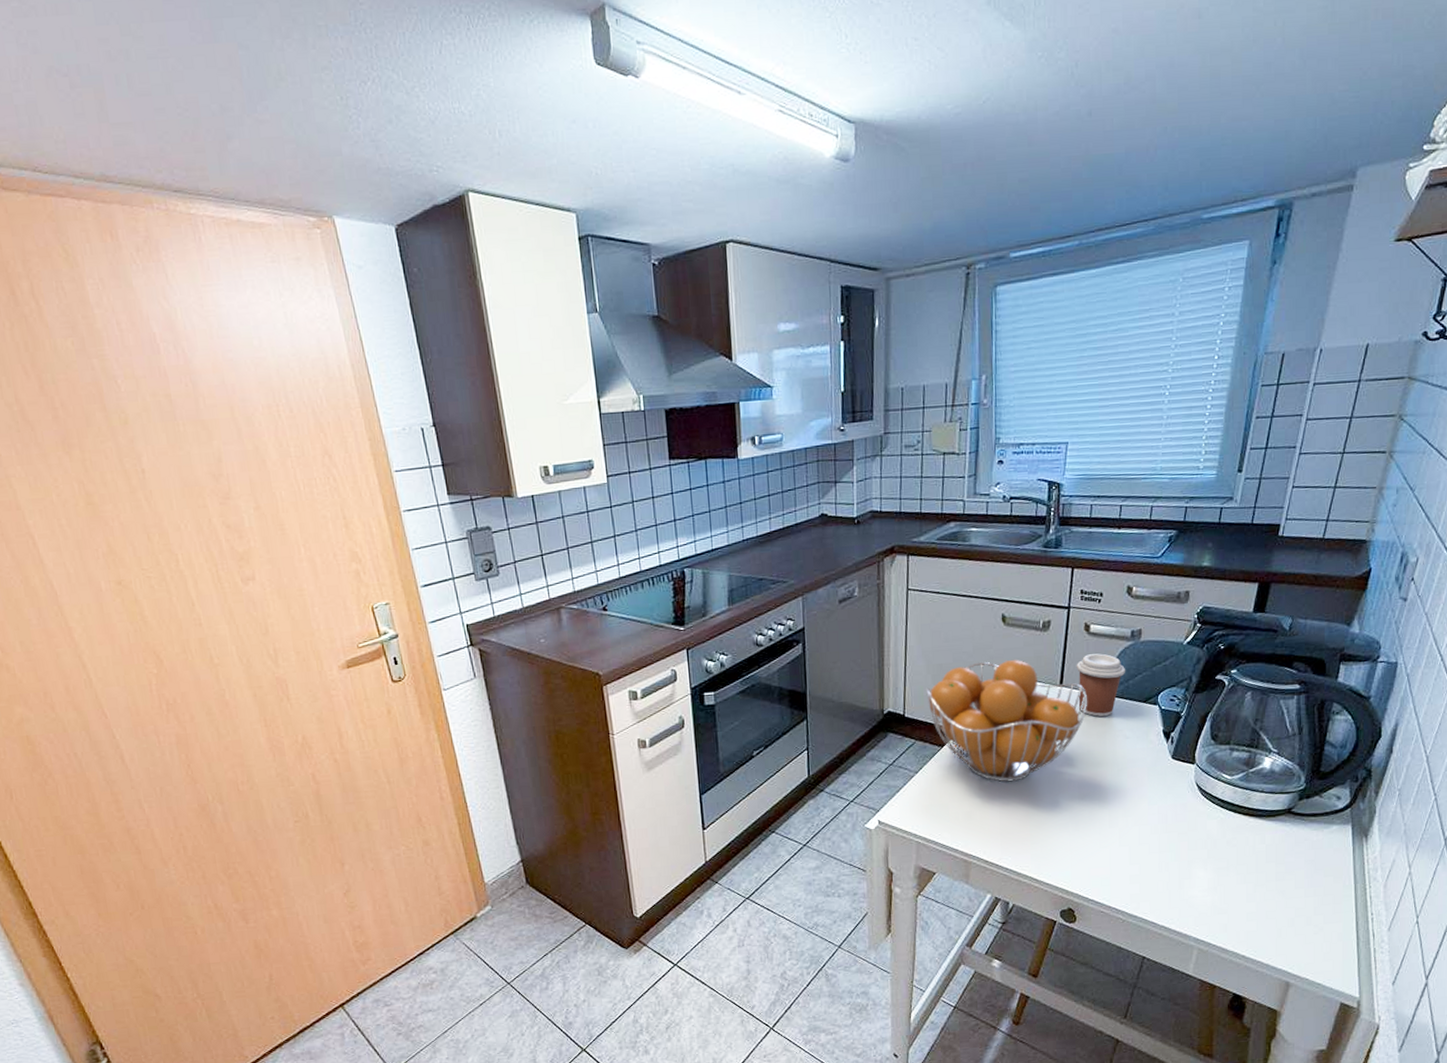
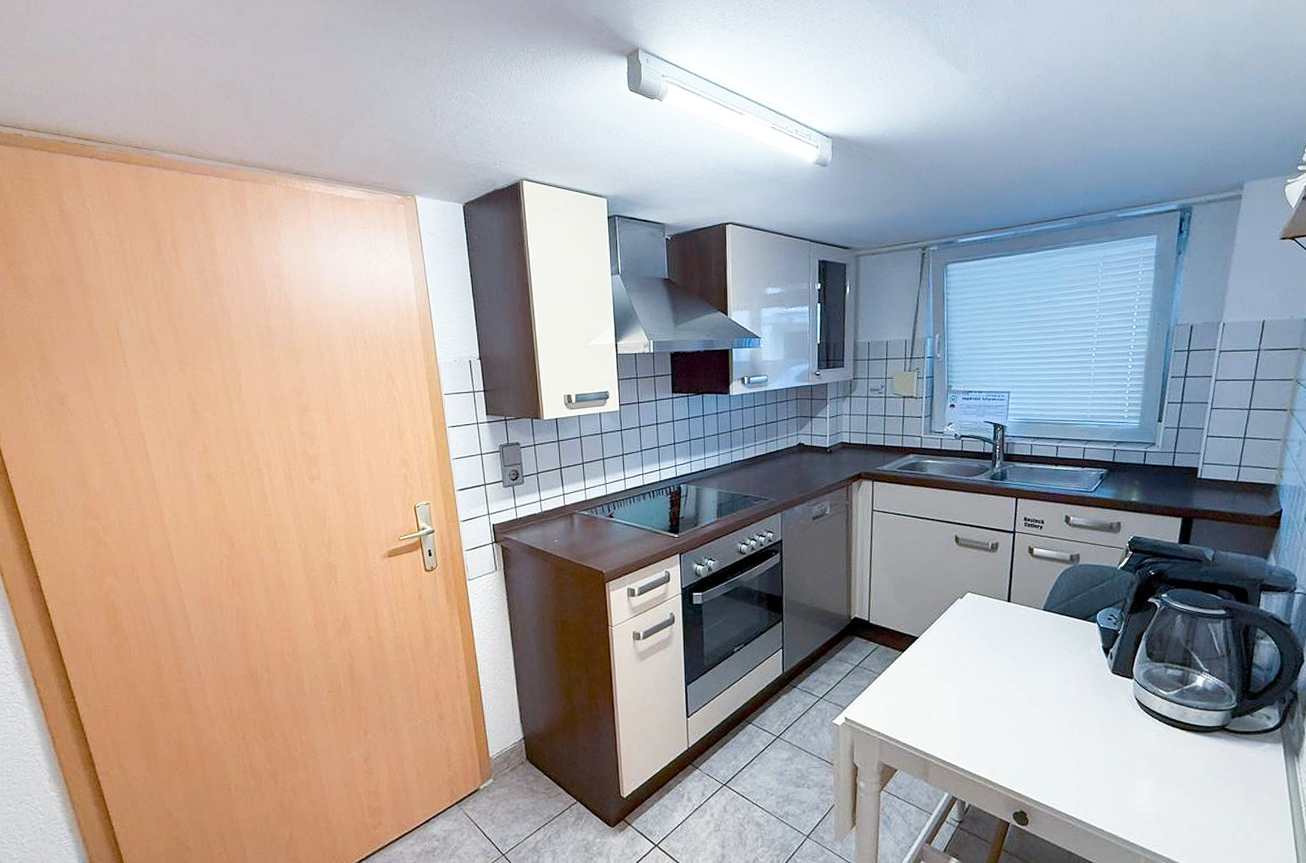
fruit basket: present [925,659,1087,782] -> none [887,575,1033,687]
coffee cup: present [1076,653,1126,717] -> none [1022,574,1067,631]

